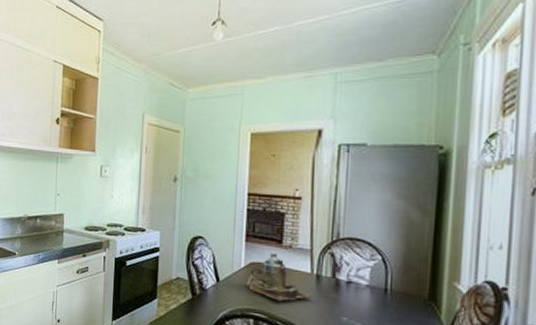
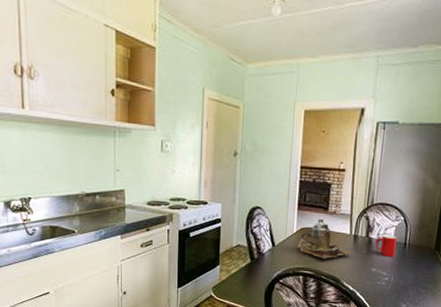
cup: none [344,276,373,306] -> present [375,234,397,257]

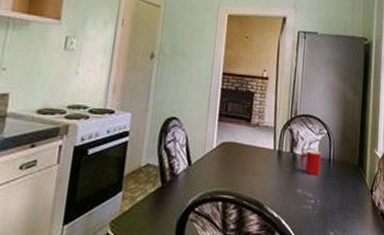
teapot: present [298,218,352,259] -> none [217,131,277,180]

